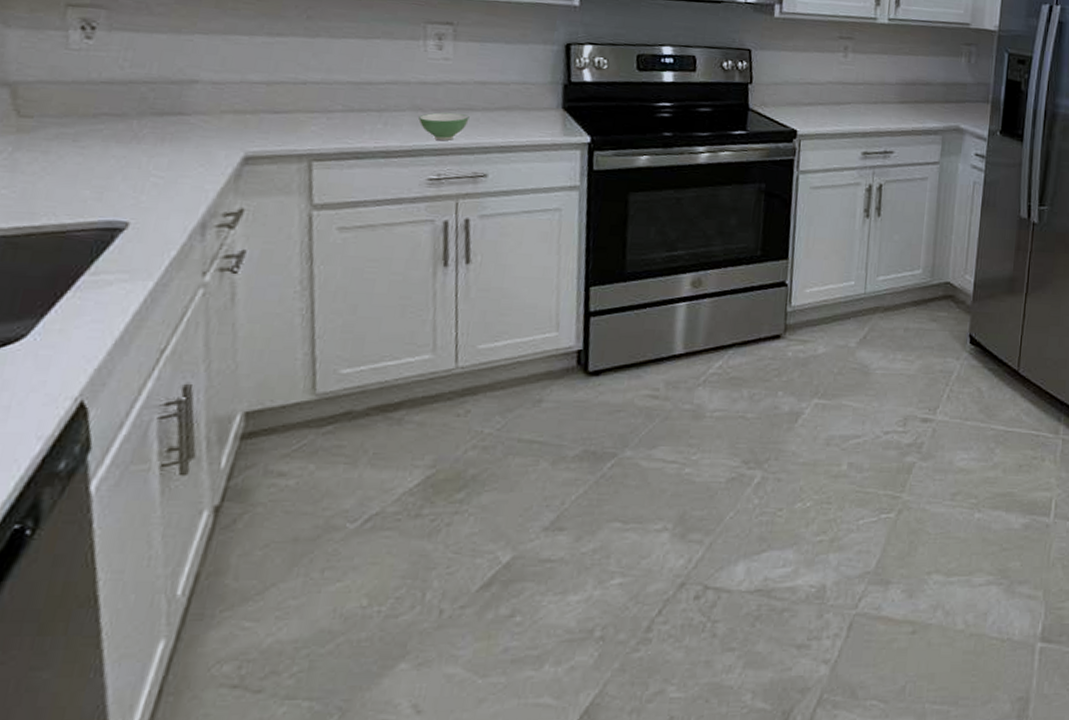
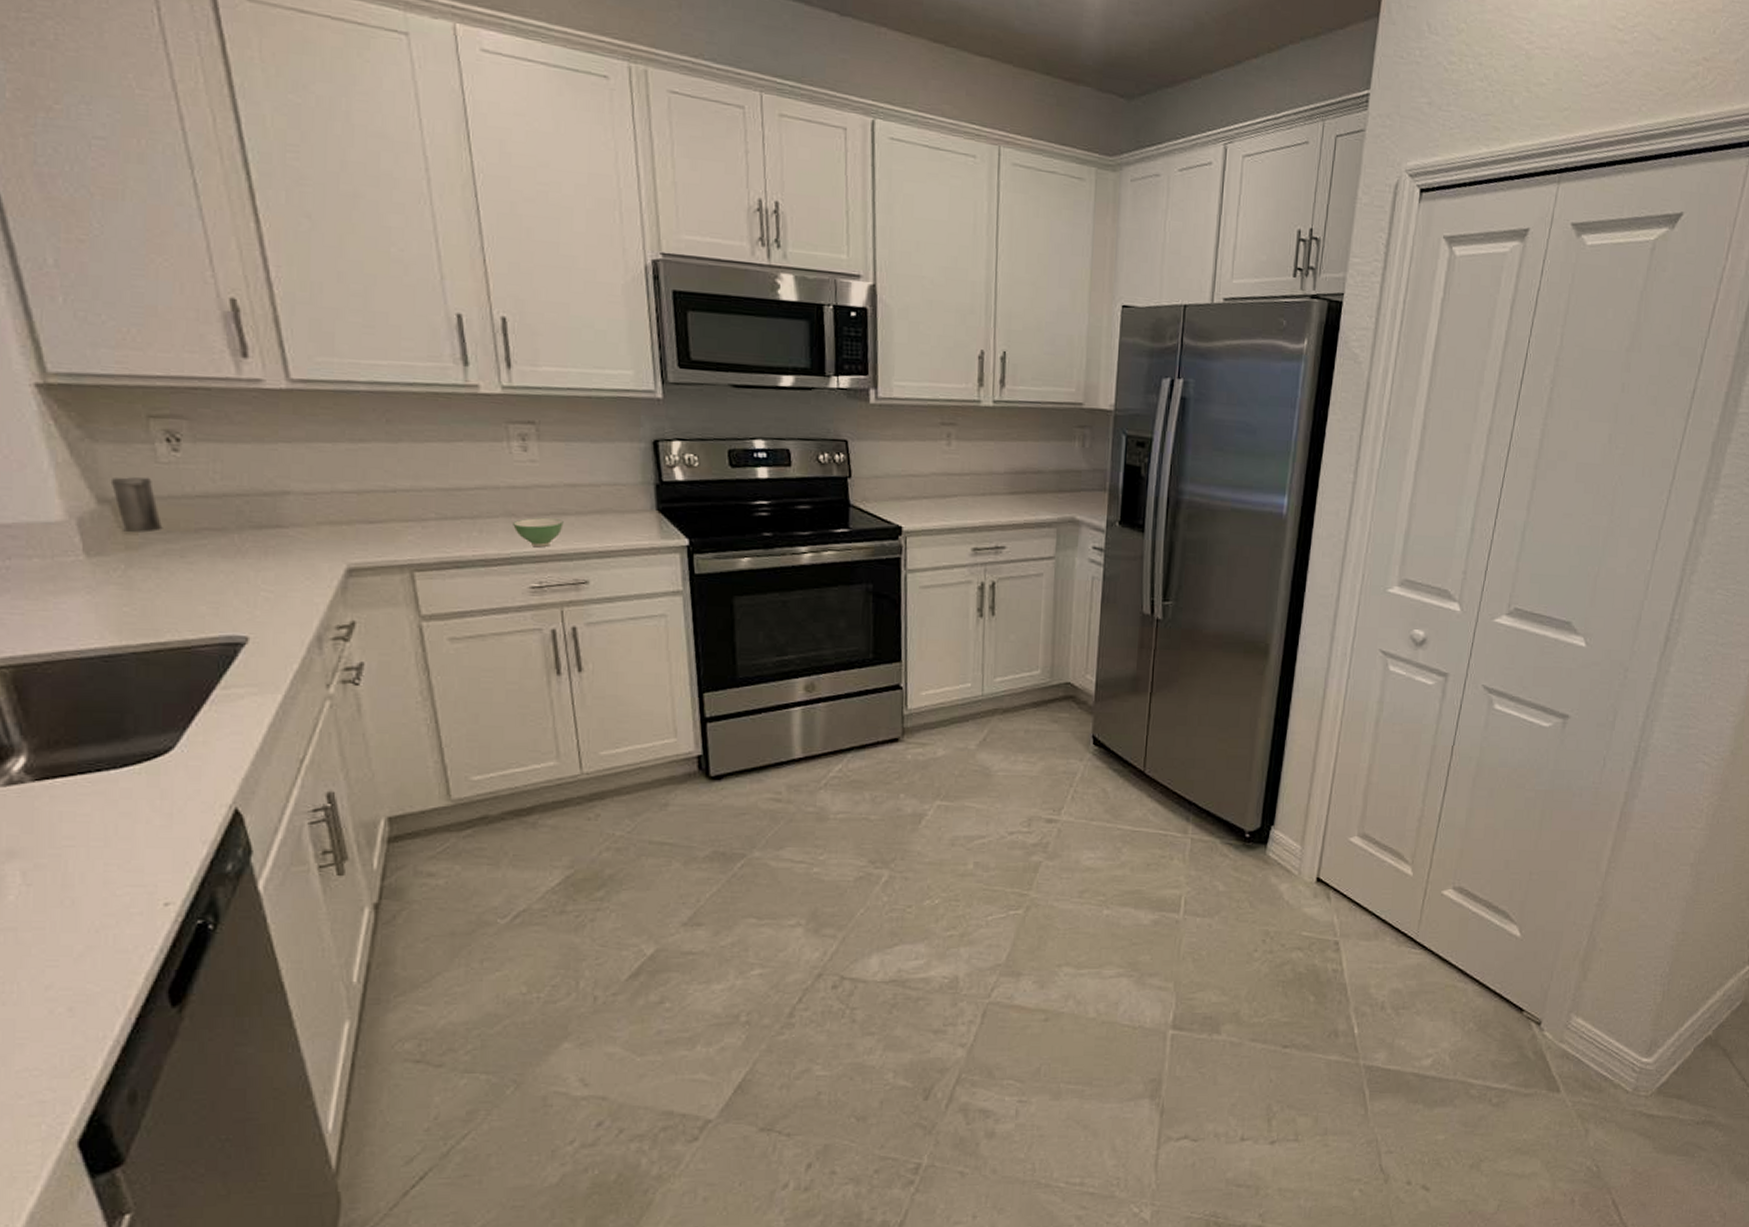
canister: none [14,60,61,116] -> present [110,475,163,533]

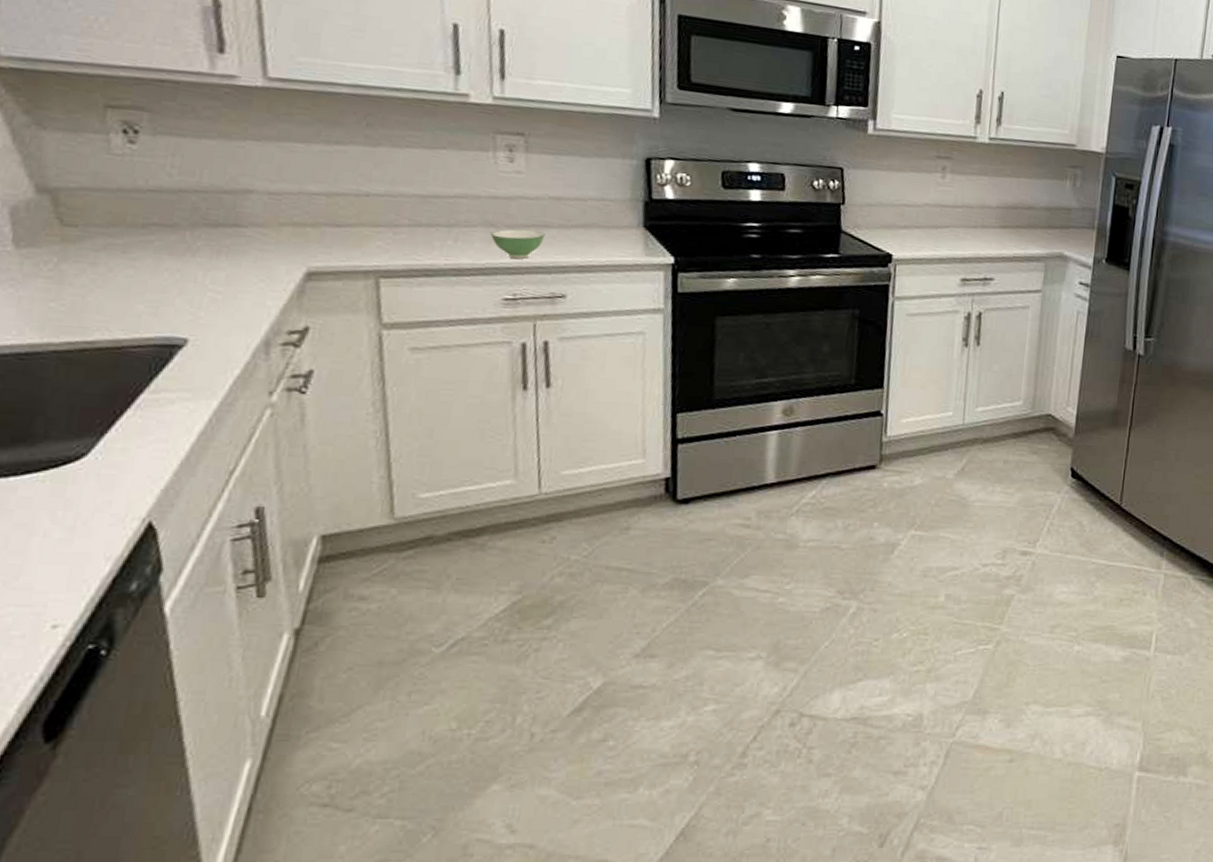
canister: present [110,475,163,533] -> none [53,165,107,225]

